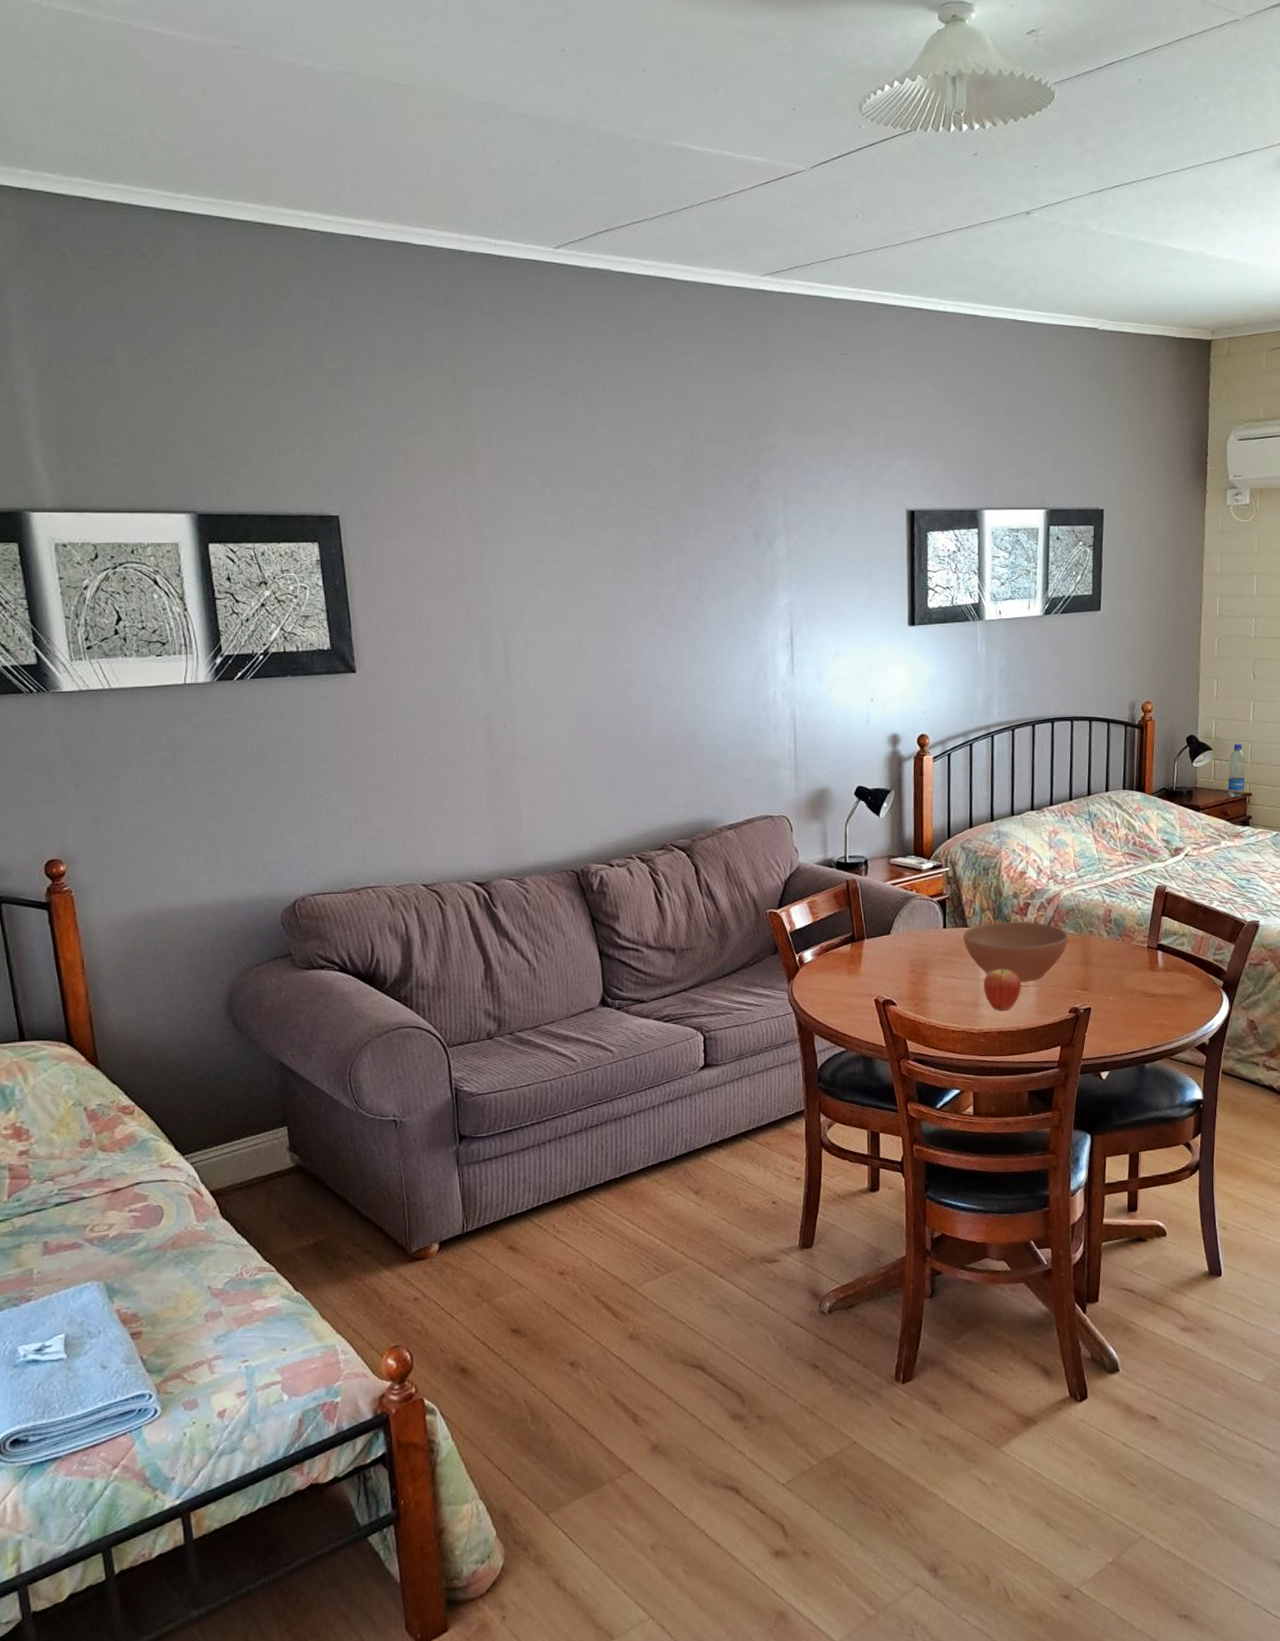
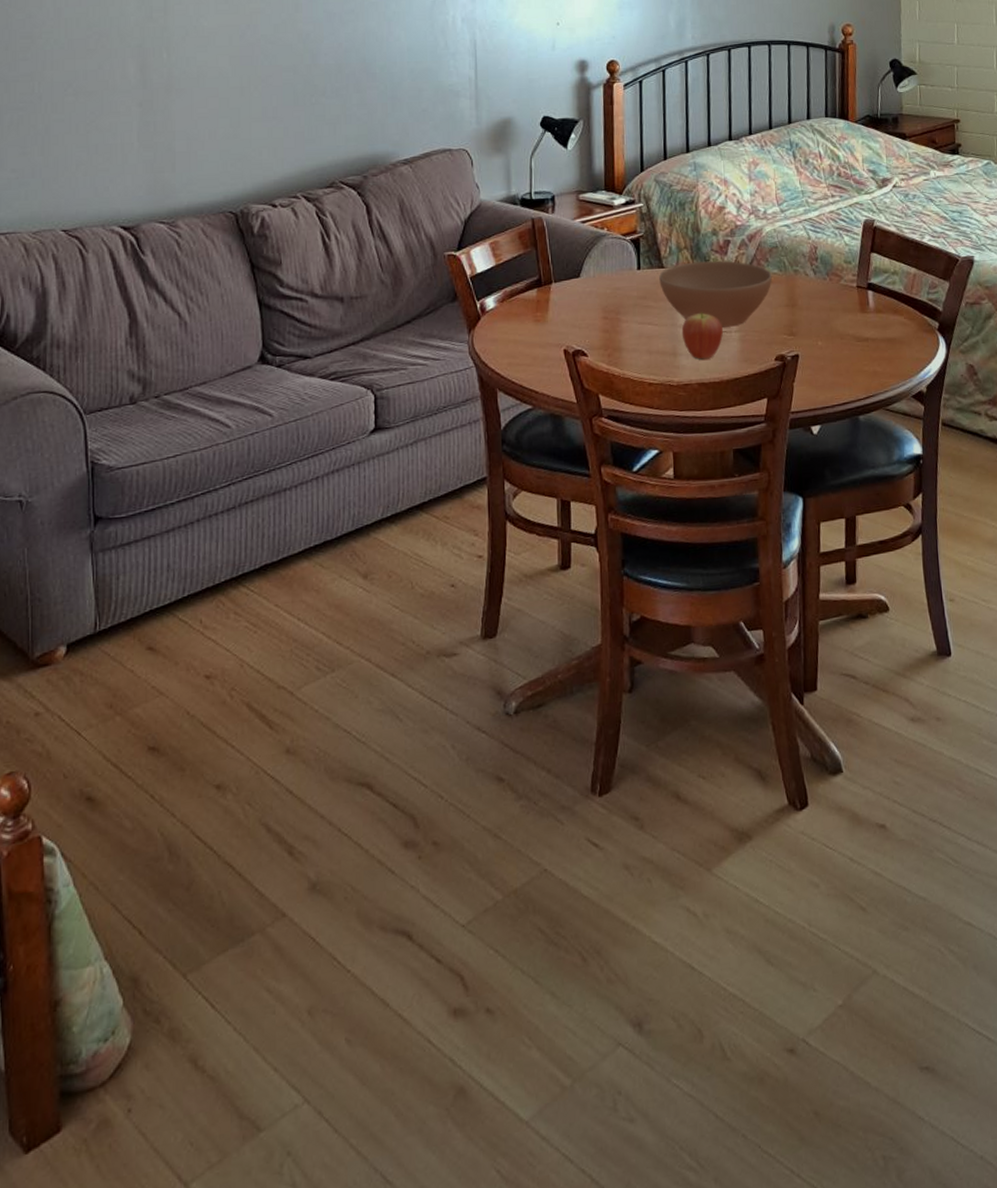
bottle: present [1227,743,1246,798] -> none [934,67,953,125]

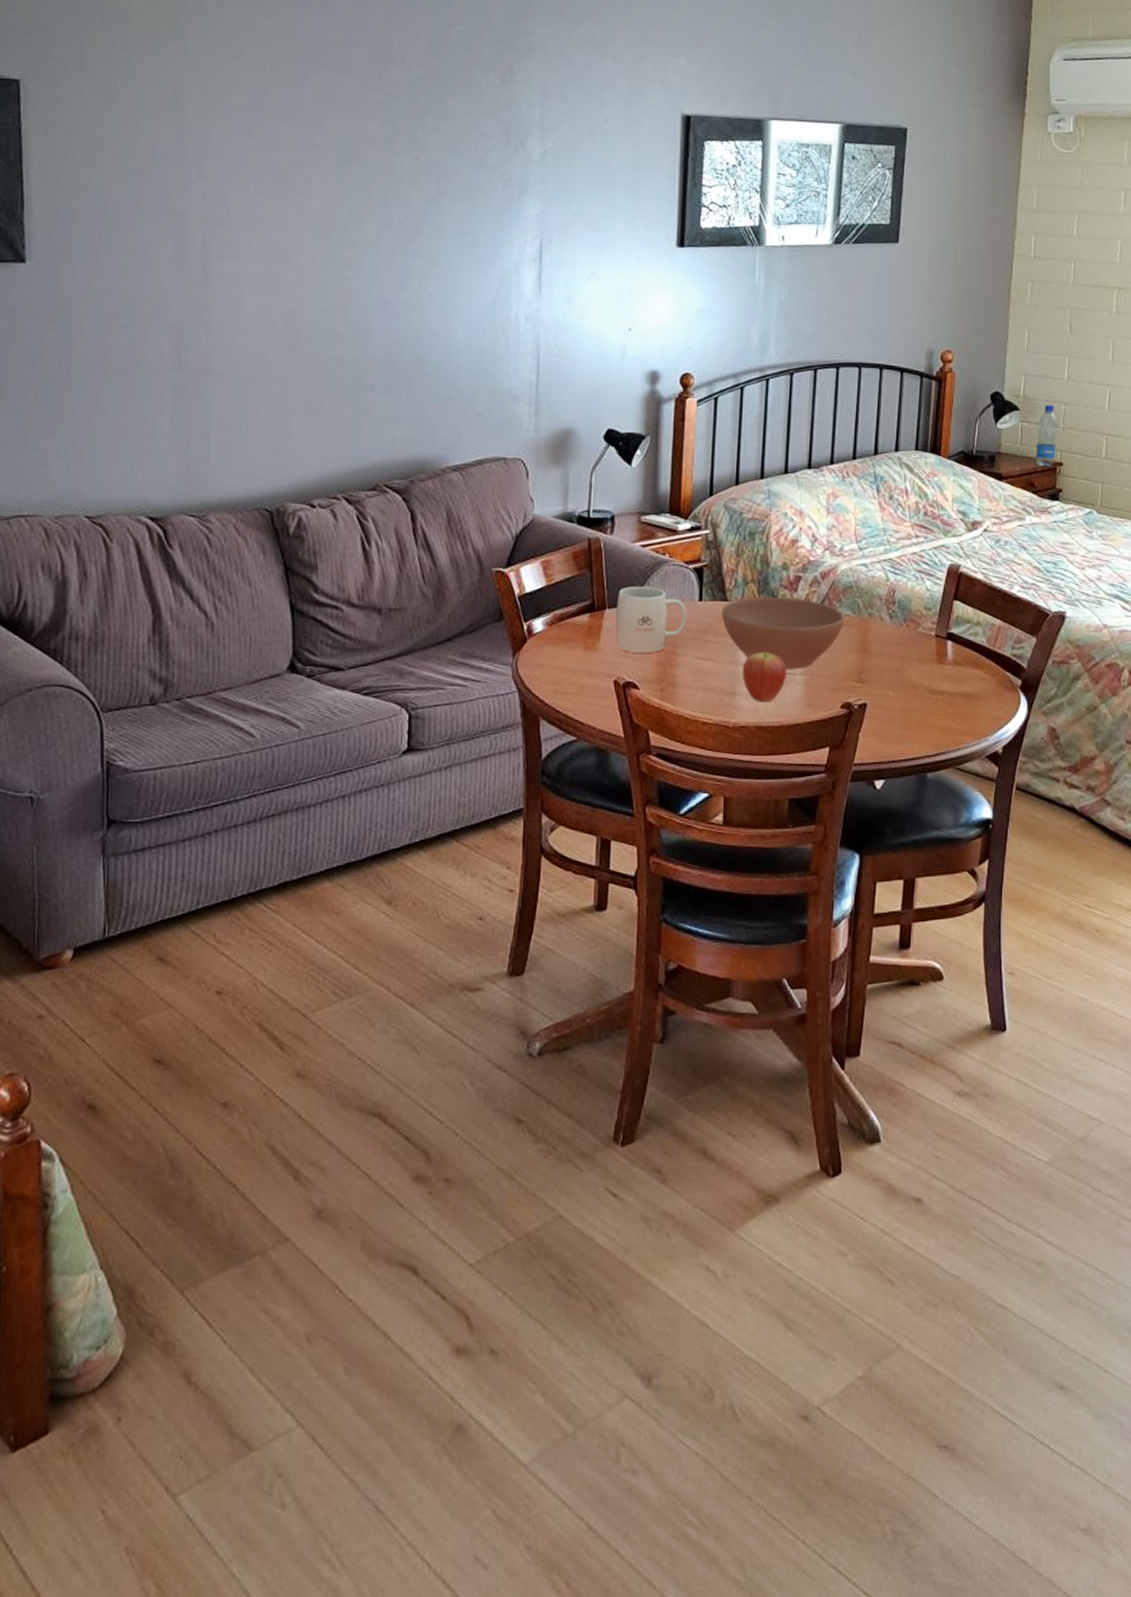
mug: none [561,259,628,324] -> present [615,586,687,654]
bottle: none [934,67,953,125] -> present [1035,404,1058,468]

